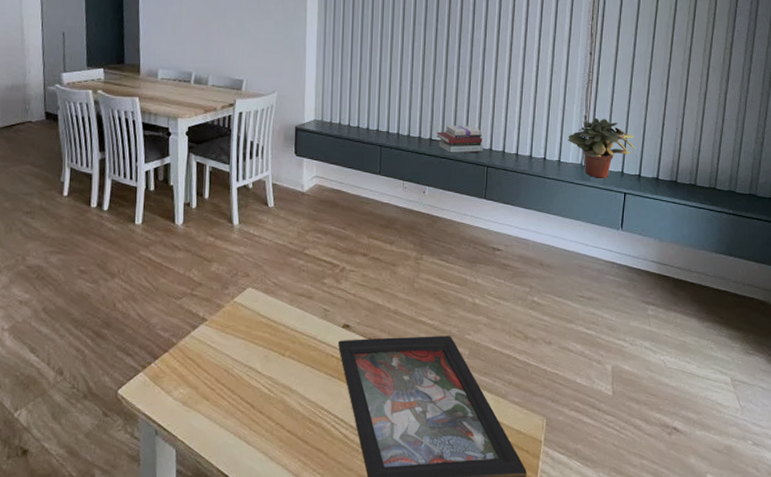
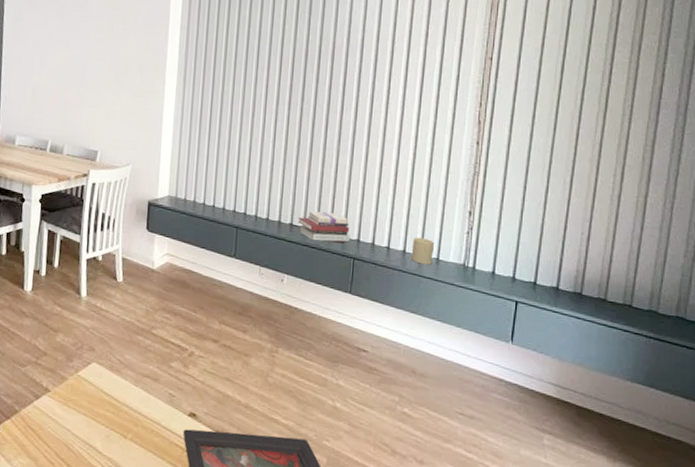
candle: none [537,142,556,167] -> present [411,237,434,265]
potted plant: present [568,117,636,178] -> none [448,214,531,283]

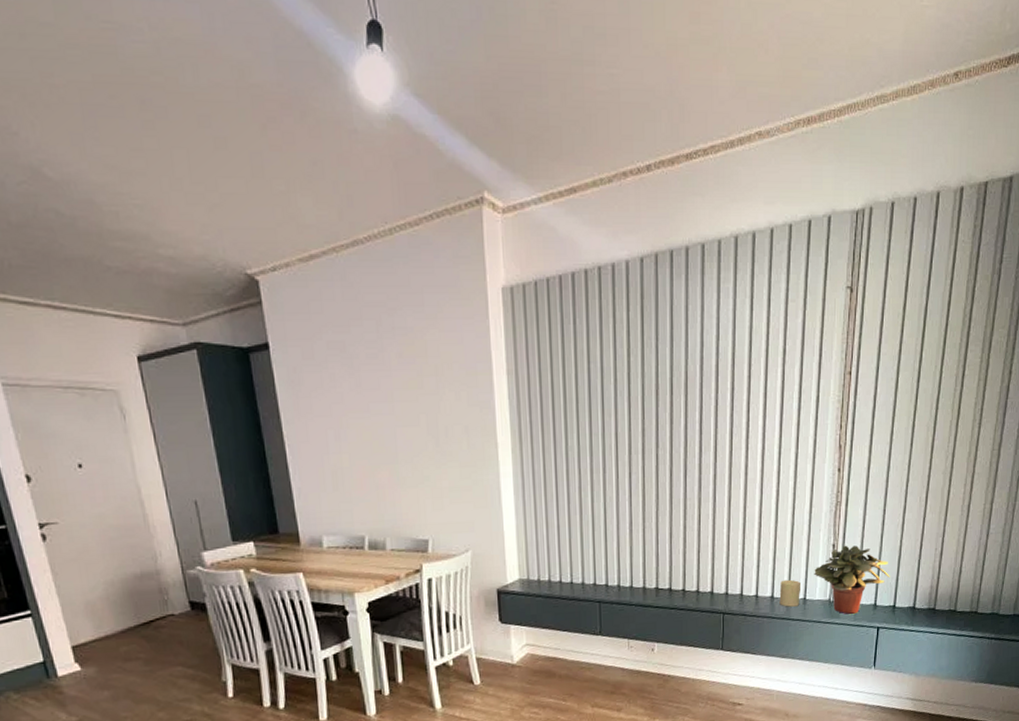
books: present [298,211,350,244] -> none [663,568,718,602]
potted plant: none [448,214,531,283] -> present [814,545,890,614]

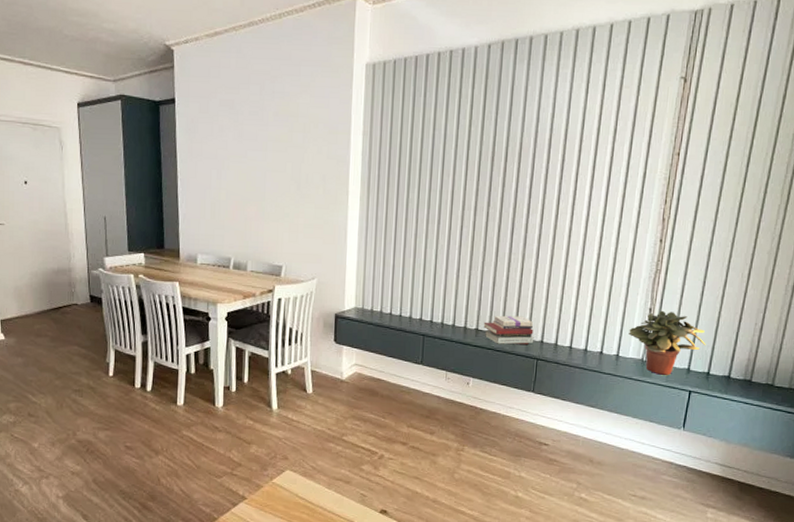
books: none [663,568,718,602] -> present [483,315,534,345]
candle: present [779,579,800,607] -> none [592,335,614,362]

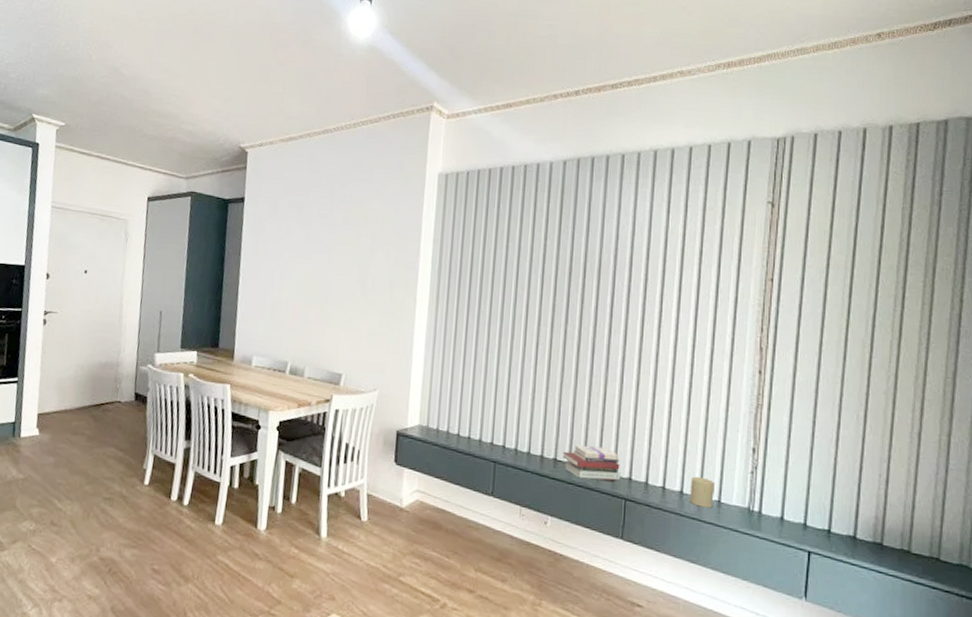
candle: none [592,335,614,362] -> present [689,476,714,508]
potted plant: present [629,310,706,375] -> none [731,451,823,530]

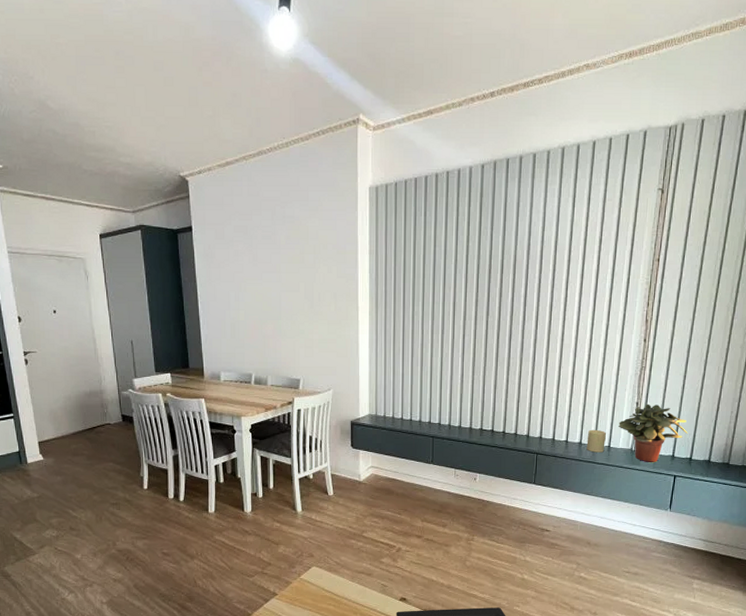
books: present [562,444,621,482] -> none [487,415,534,442]
potted plant: none [731,451,823,530] -> present [618,404,688,462]

